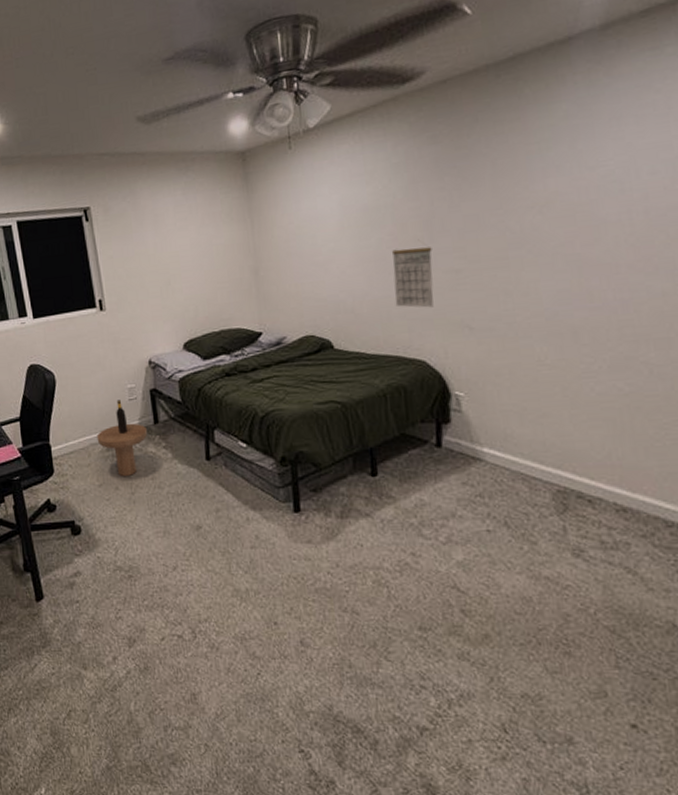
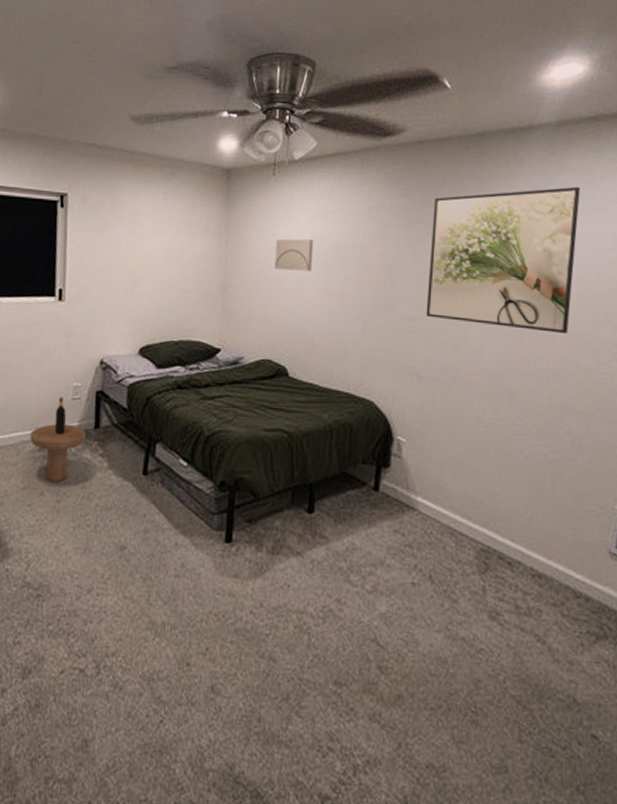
wall art: none [301,208,343,245] -> present [274,238,314,271]
calendar: present [392,247,434,308] -> none [352,288,392,350]
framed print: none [466,94,638,267] -> present [426,186,580,335]

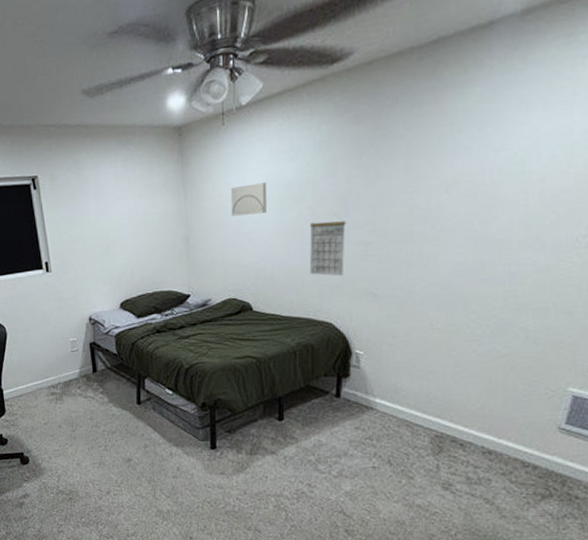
side table: present [29,397,86,482] -> none [42,351,87,416]
calendar: none [352,288,392,350] -> present [309,221,346,276]
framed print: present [426,186,580,335] -> none [380,80,546,240]

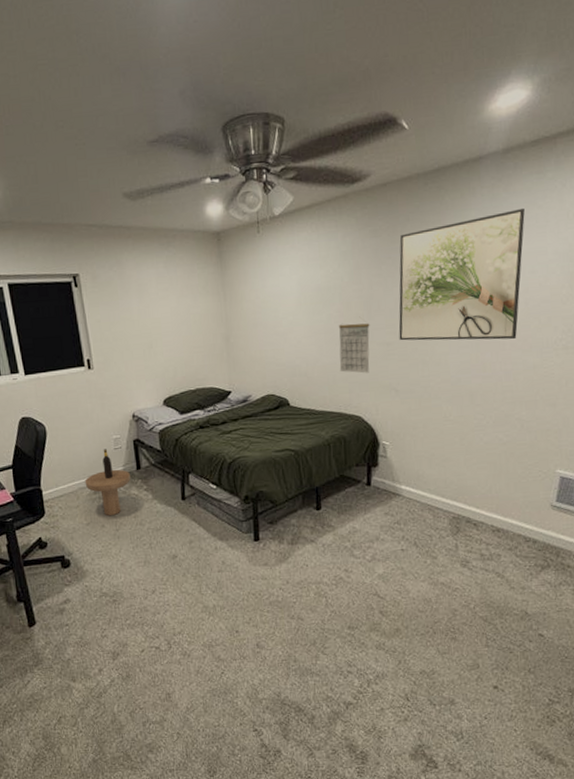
side table: none [42,351,87,416] -> present [84,449,130,516]
wall art: present [230,182,268,216] -> none [266,287,301,317]
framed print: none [380,80,546,240] -> present [399,208,525,341]

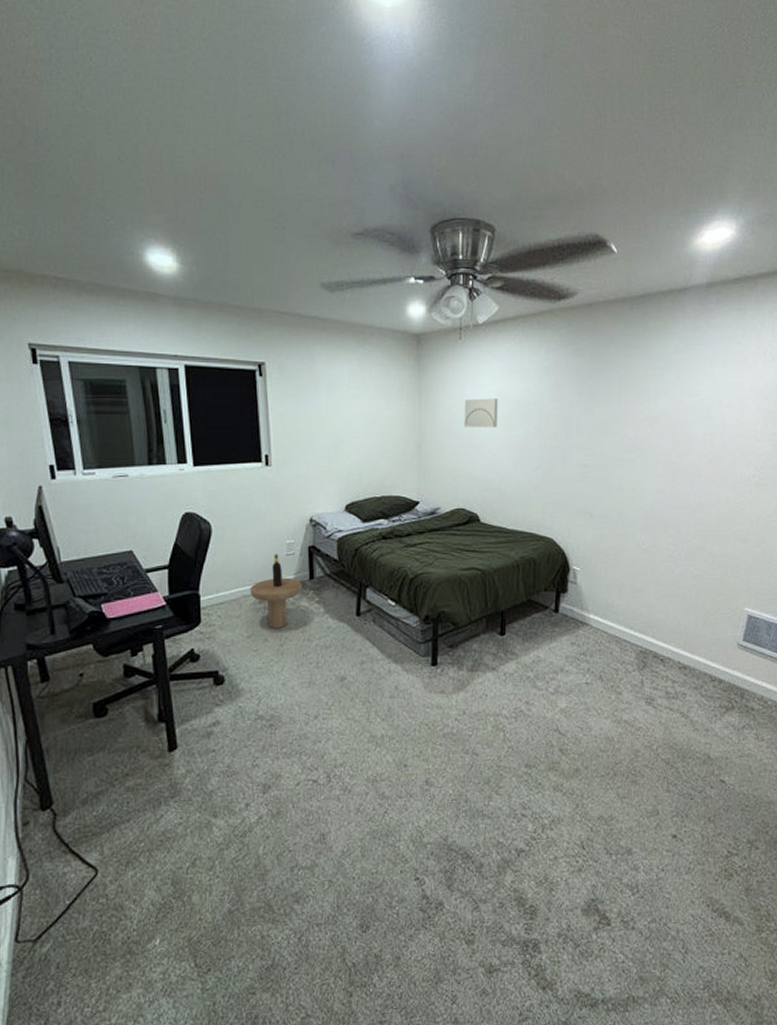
wall art: none [266,287,301,317] -> present [464,398,498,428]
calendar: present [339,323,370,373] -> none [534,441,568,494]
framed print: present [399,208,525,341] -> none [596,342,725,472]

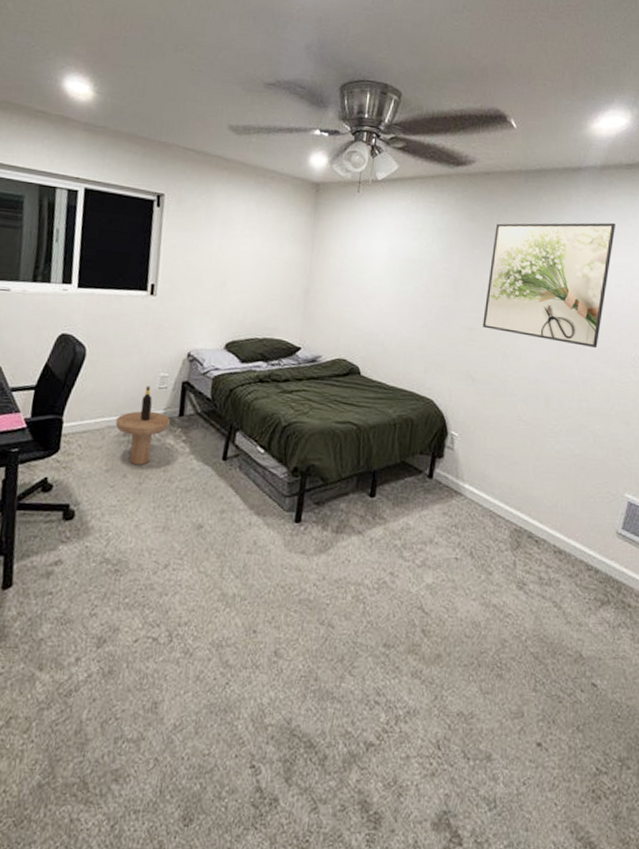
wall art: present [464,398,498,428] -> none [354,251,390,282]
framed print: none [596,342,725,472] -> present [482,222,615,349]

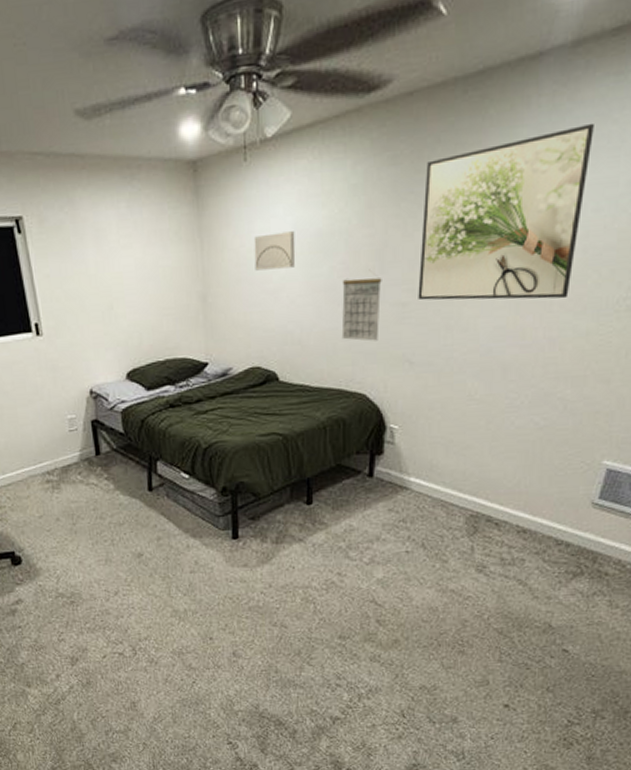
side table: present [115,386,170,465] -> none [35,430,88,507]
wall art: none [354,251,390,282] -> present [253,231,296,271]
calendar: none [418,299,455,355] -> present [341,278,382,341]

